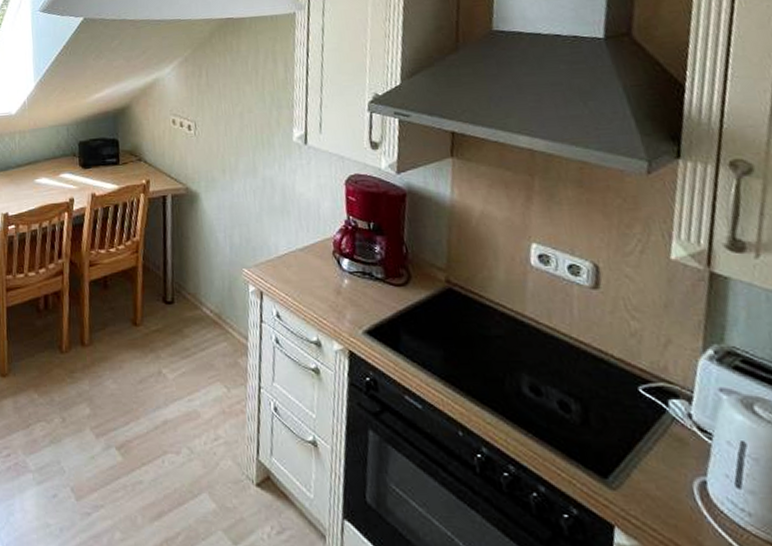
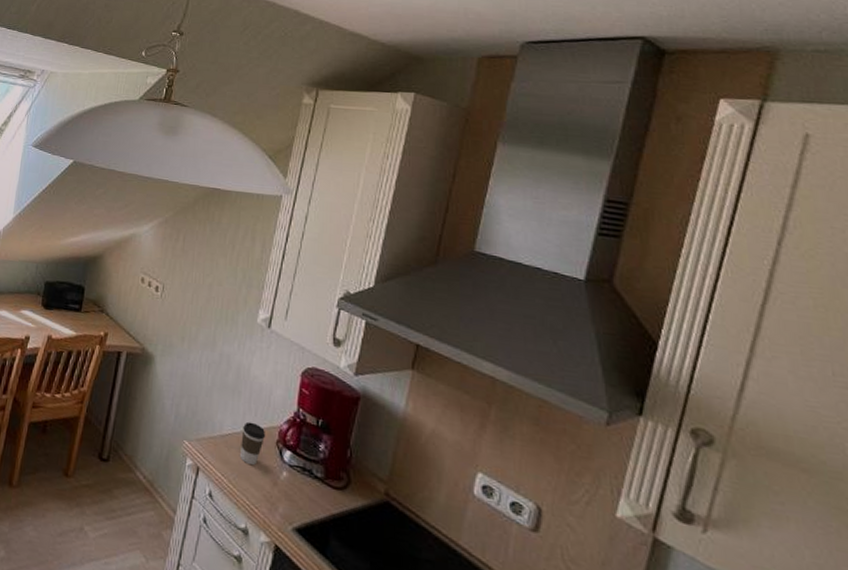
coffee cup: none [298,238,322,279] -> present [240,421,266,465]

